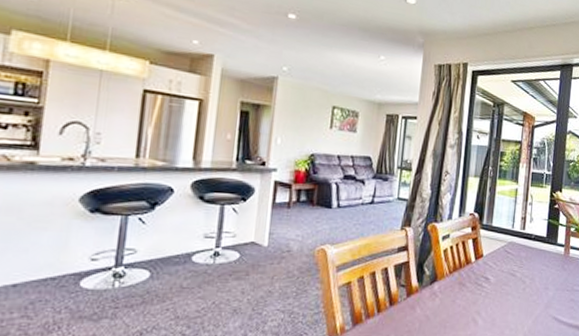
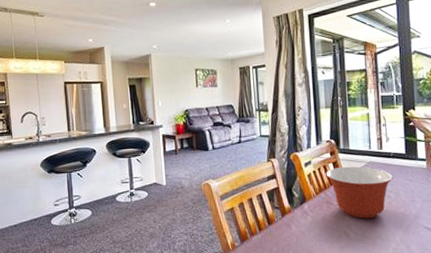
mixing bowl: none [463,244,531,305] -> present [326,166,393,219]

